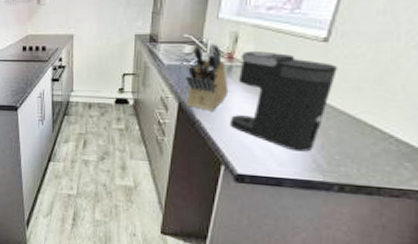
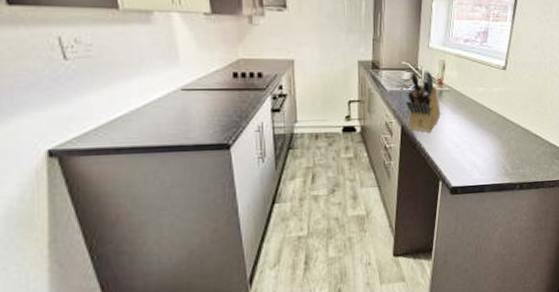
coffee maker: present [231,51,337,152] -> none [444,77,513,161]

